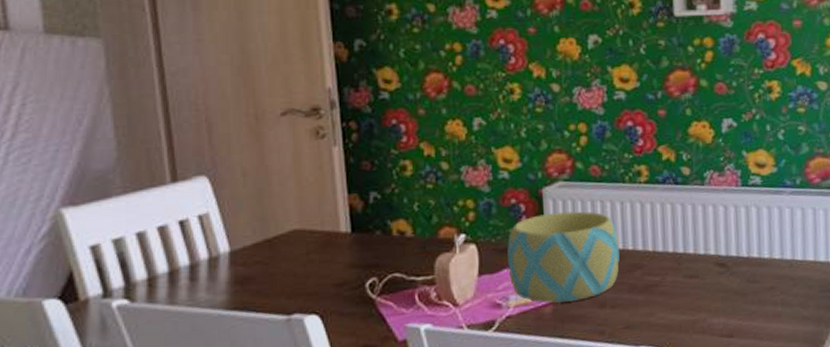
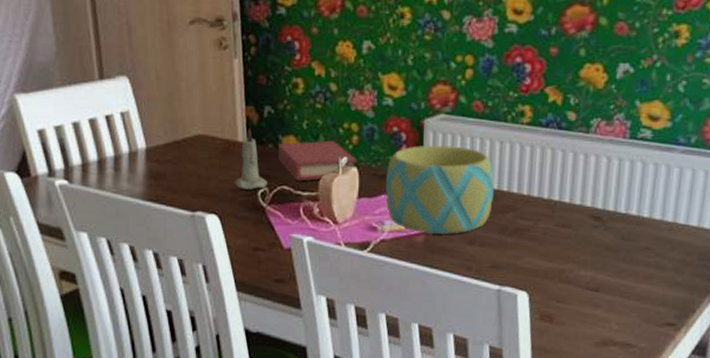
candle: none [339,216,376,283] -> present [235,127,268,191]
book: none [386,219,475,266] -> present [277,140,357,181]

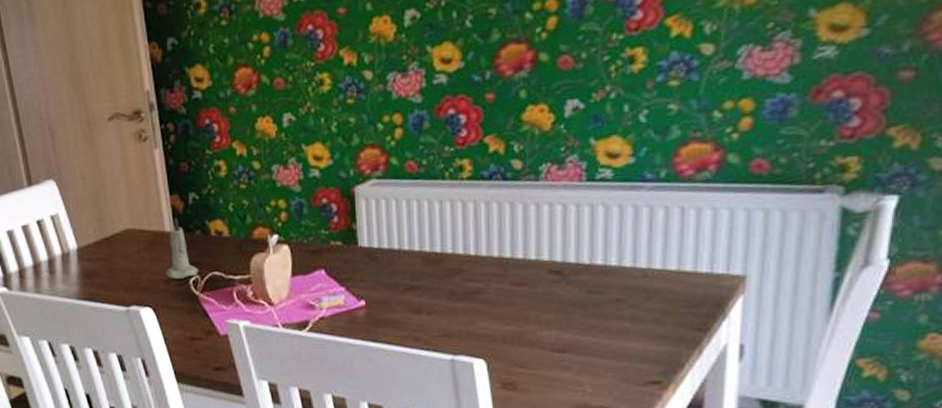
book: present [277,140,357,181] -> none [205,220,287,265]
bowl: present [385,145,495,234] -> none [319,211,437,306]

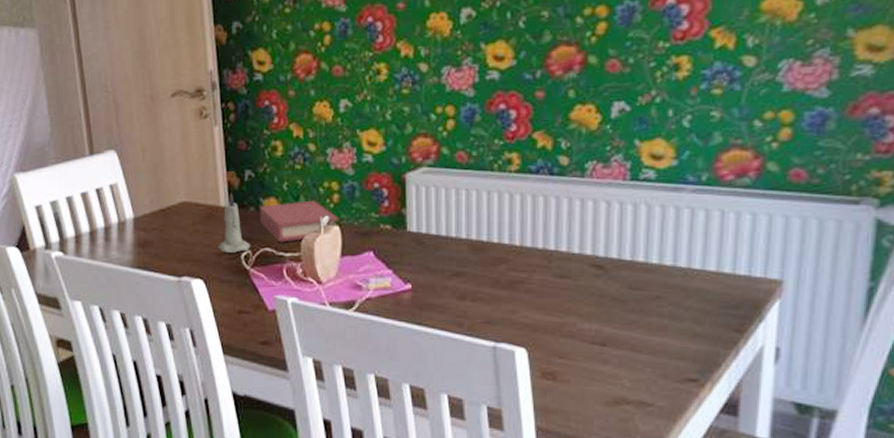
book: none [205,220,287,265] -> present [259,200,338,242]

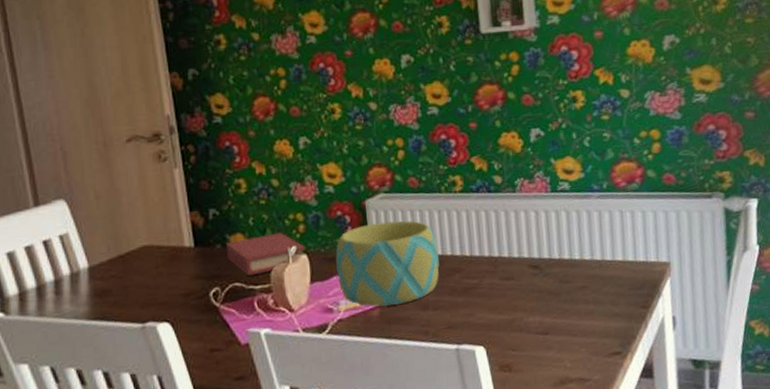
candle: present [219,192,250,254] -> none [185,232,219,293]
bowl: none [369,199,483,290] -> present [335,220,439,307]

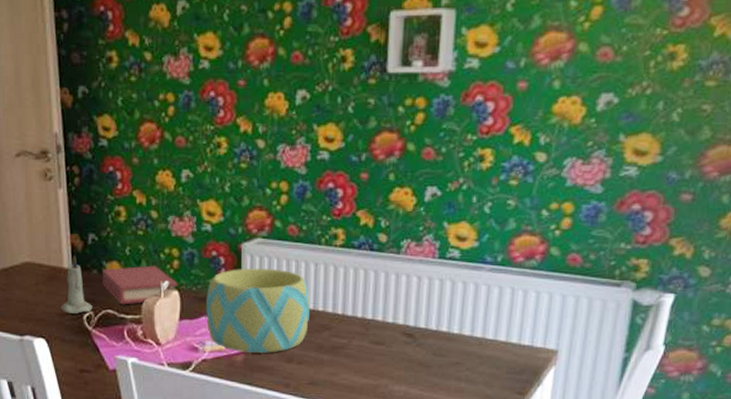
candle: none [185,232,219,293] -> present [61,254,93,315]

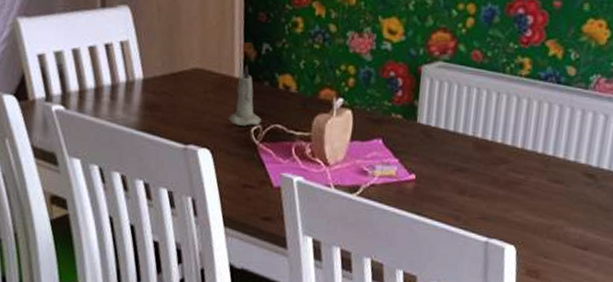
book: present [101,265,178,305] -> none [273,81,352,121]
bowl: present [206,268,310,353] -> none [378,91,489,183]

